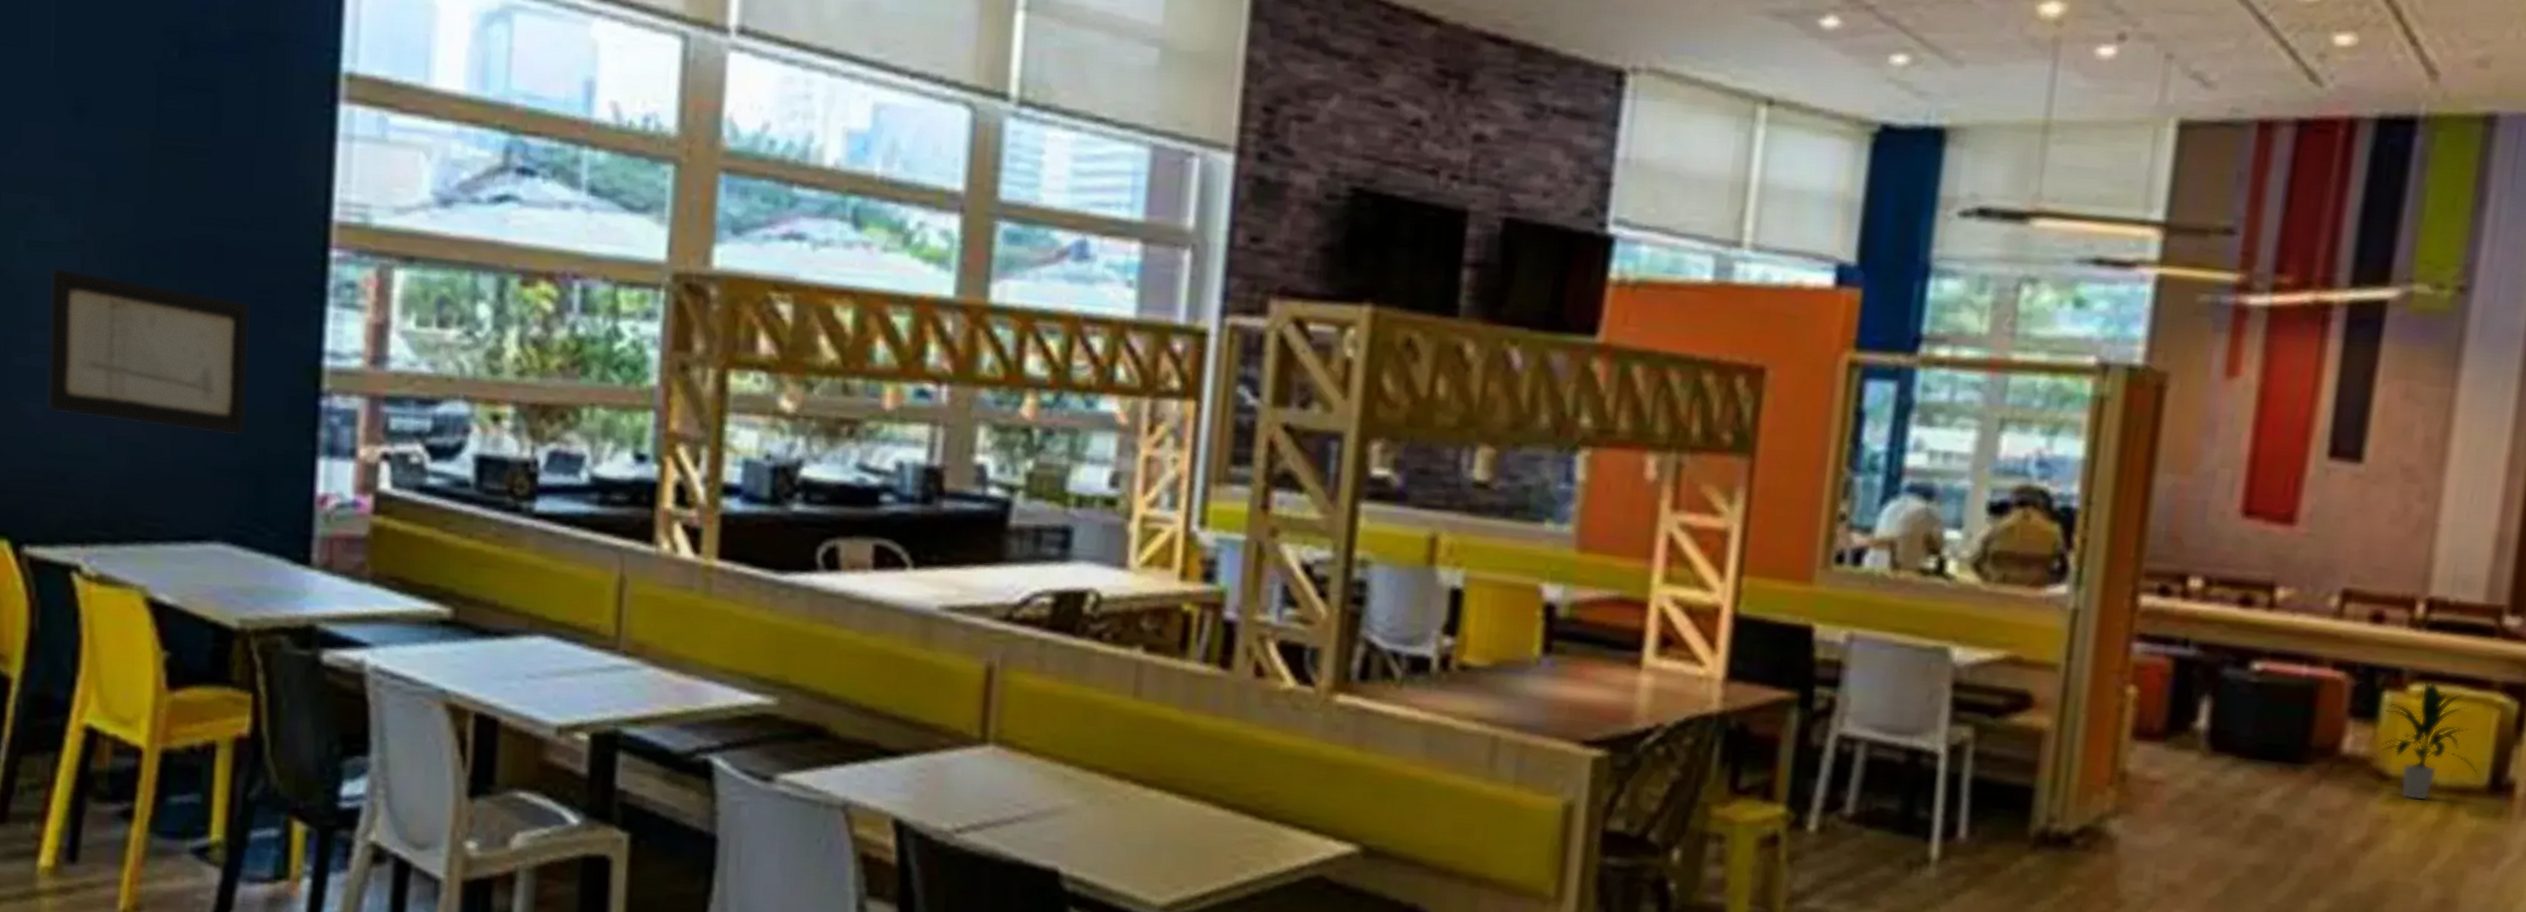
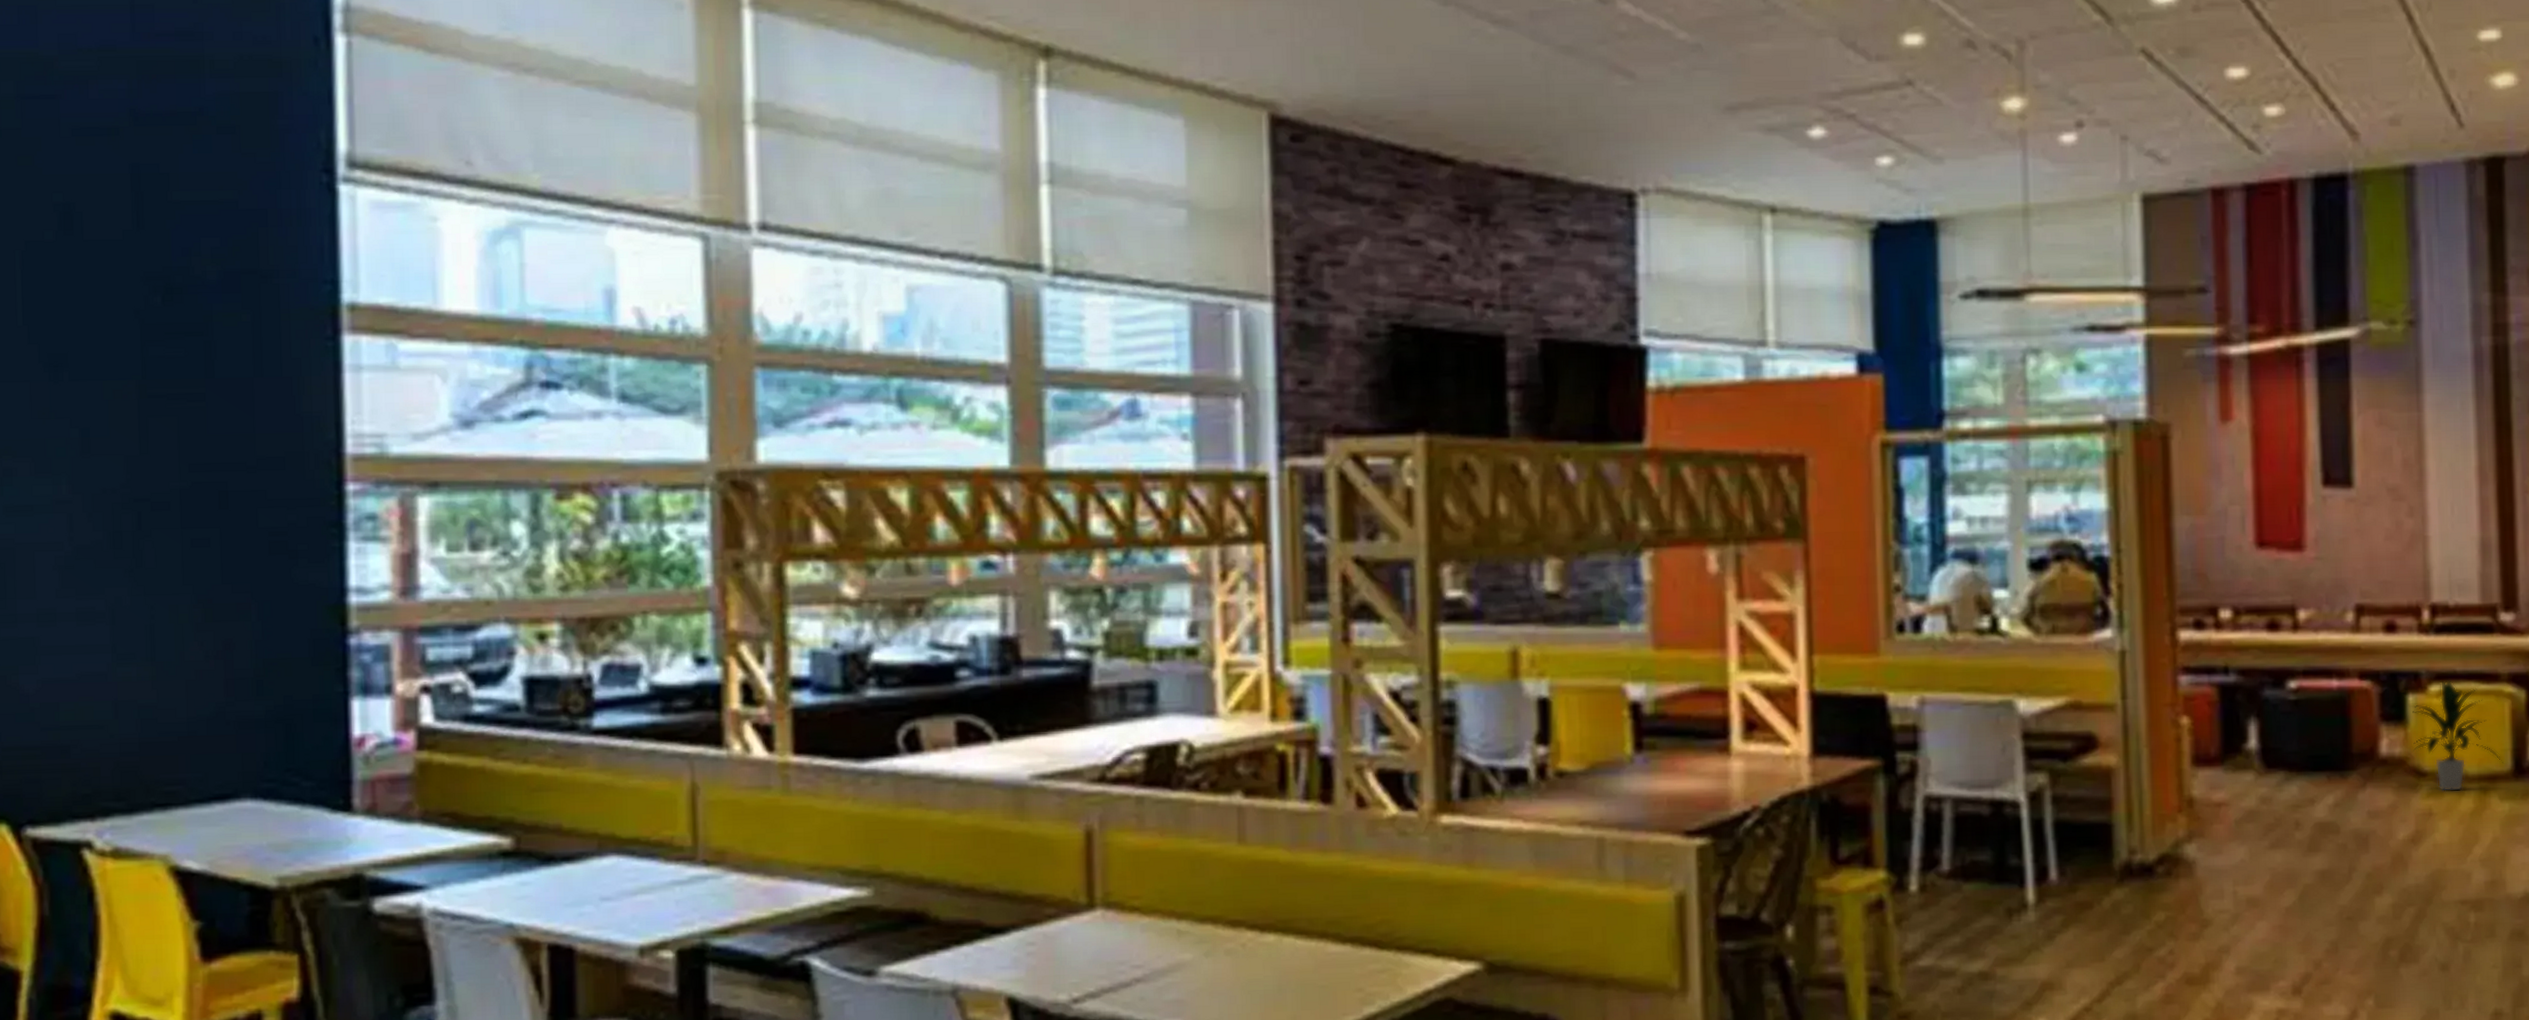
wall art: present [47,267,251,437] -> none [34,530,268,686]

